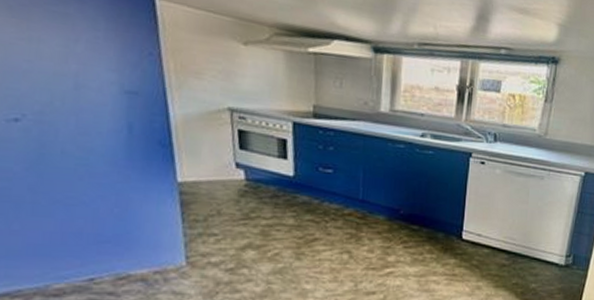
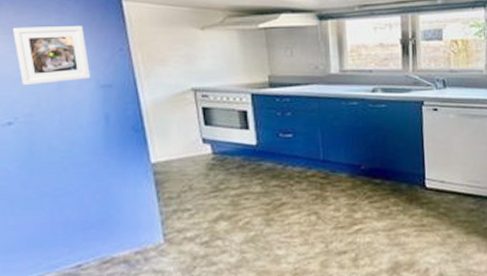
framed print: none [21,10,115,82] -> present [12,26,91,86]

